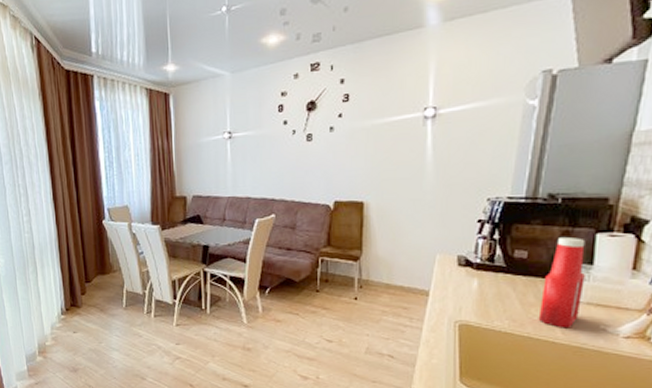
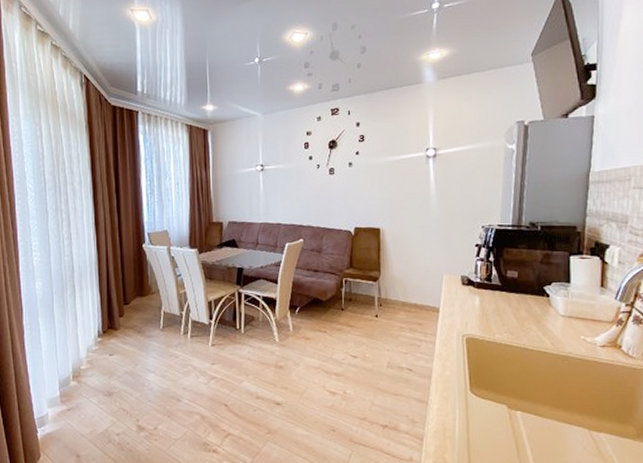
ketchup bottle: present [538,238,586,329] -> none [531,260,565,340]

